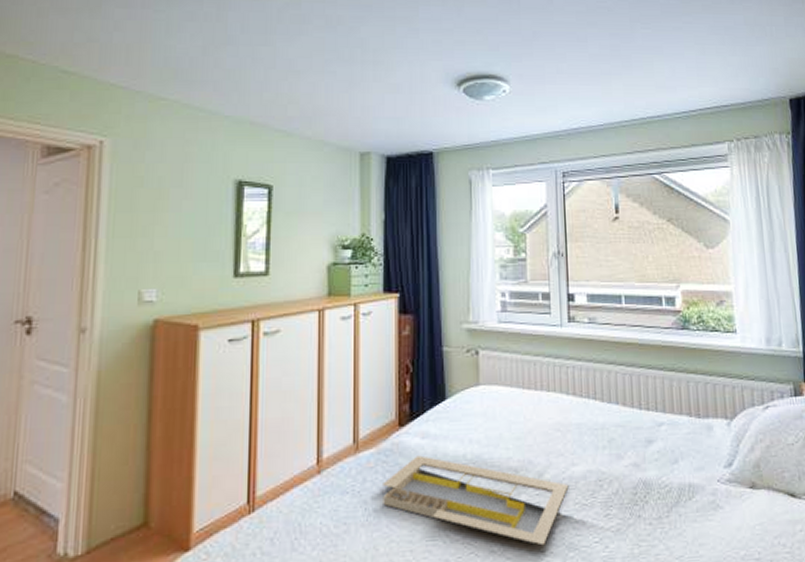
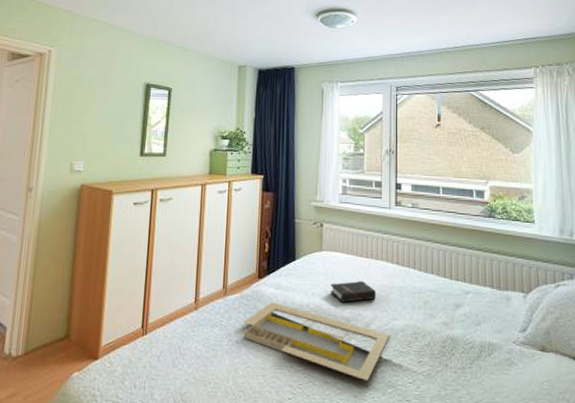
hardback book: none [491,420,550,449] -> present [330,281,377,303]

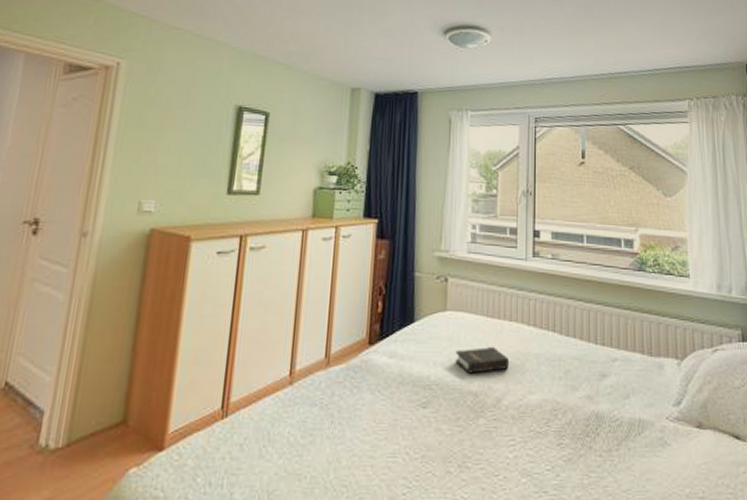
serving tray: present [243,302,390,381] -> none [348,374,525,470]

